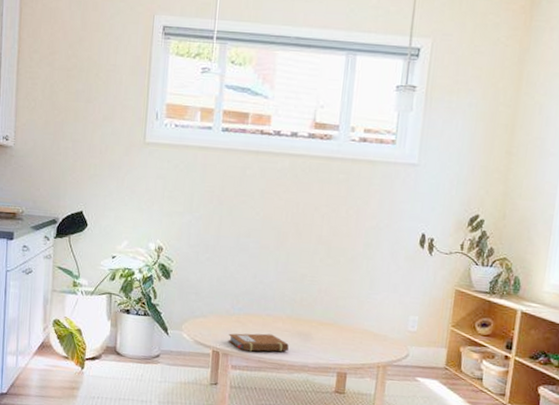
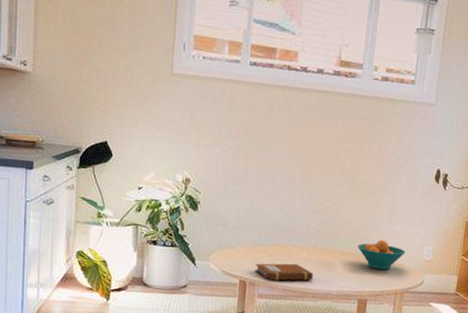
fruit bowl: none [335,309,388,342] -> present [357,240,406,270]

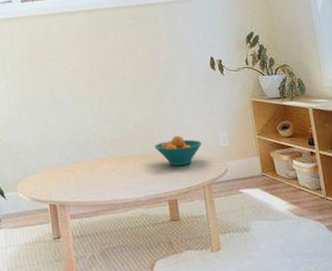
notebook: present [255,263,313,281] -> none [61,176,119,200]

